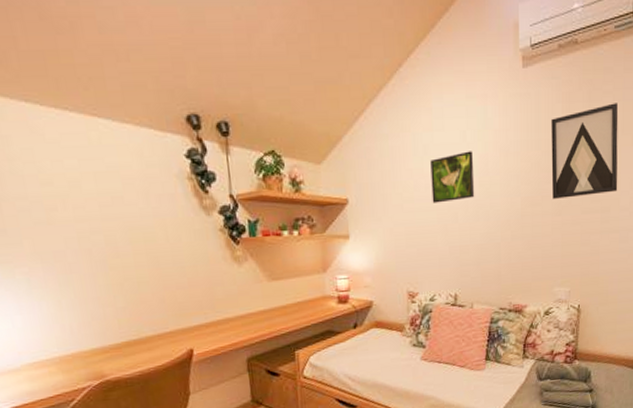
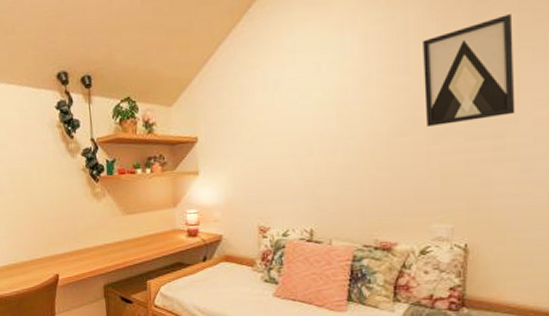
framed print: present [430,151,475,204] -> none [282,82,332,138]

